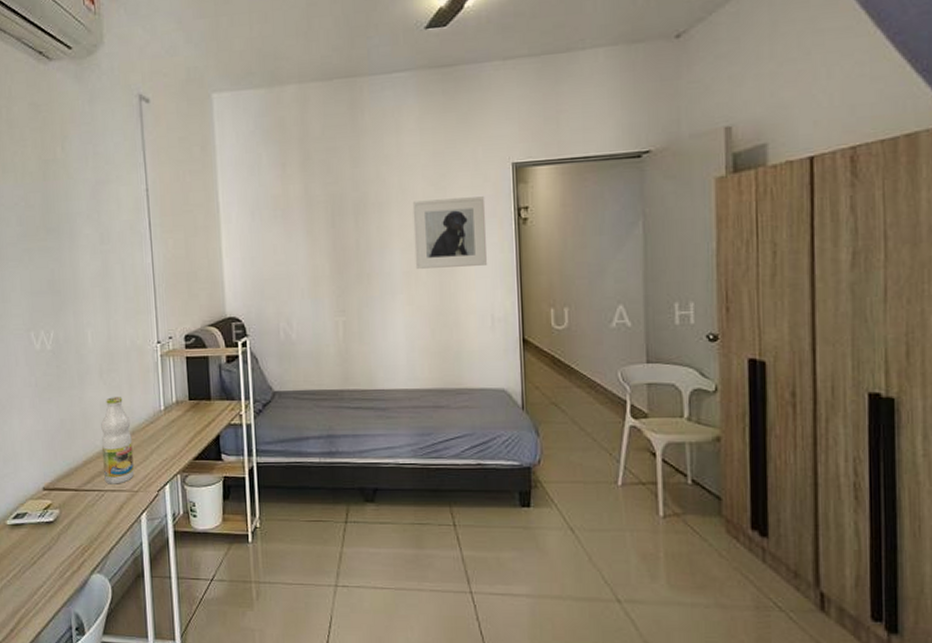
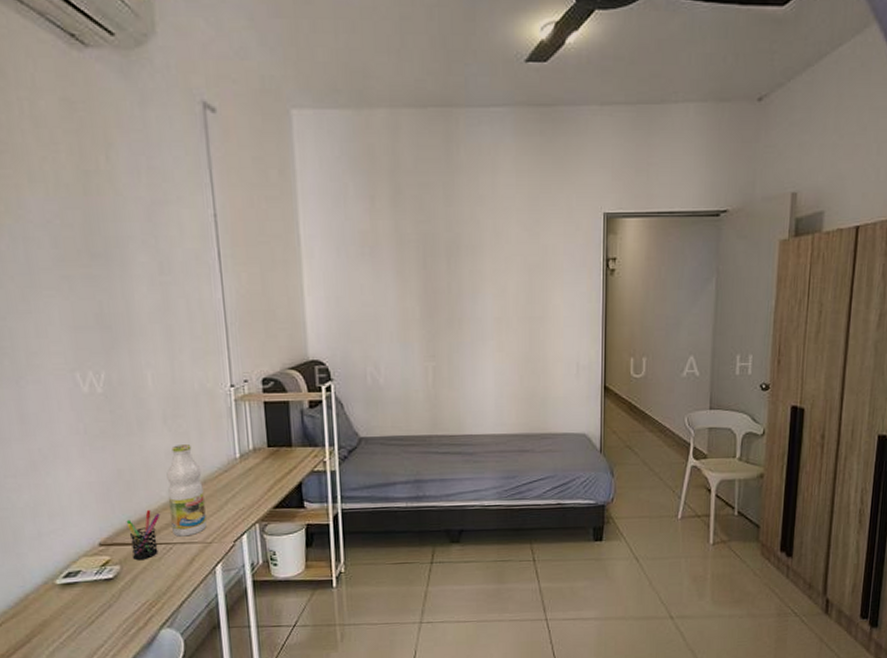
pen holder: none [66,458,95,506] -> present [126,510,160,561]
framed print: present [412,196,488,269] -> none [506,245,577,315]

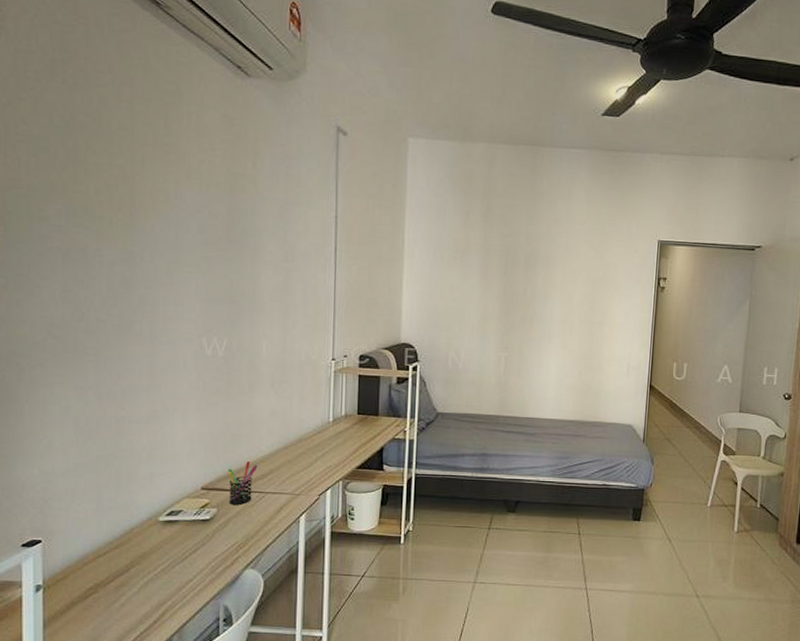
bottle: present [166,444,207,537] -> none [267,406,298,487]

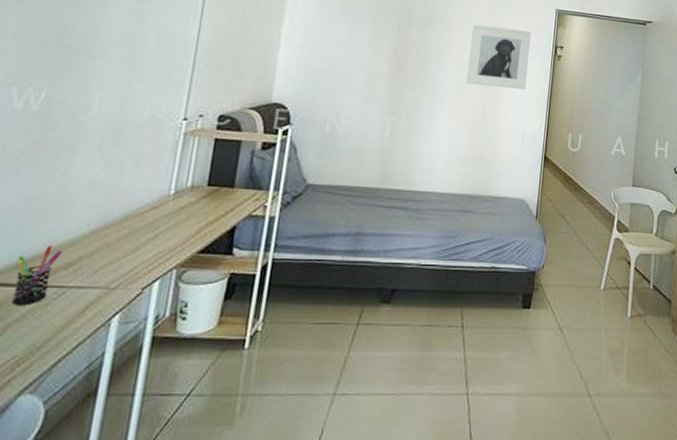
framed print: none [571,261,634,322] -> present [466,24,532,89]

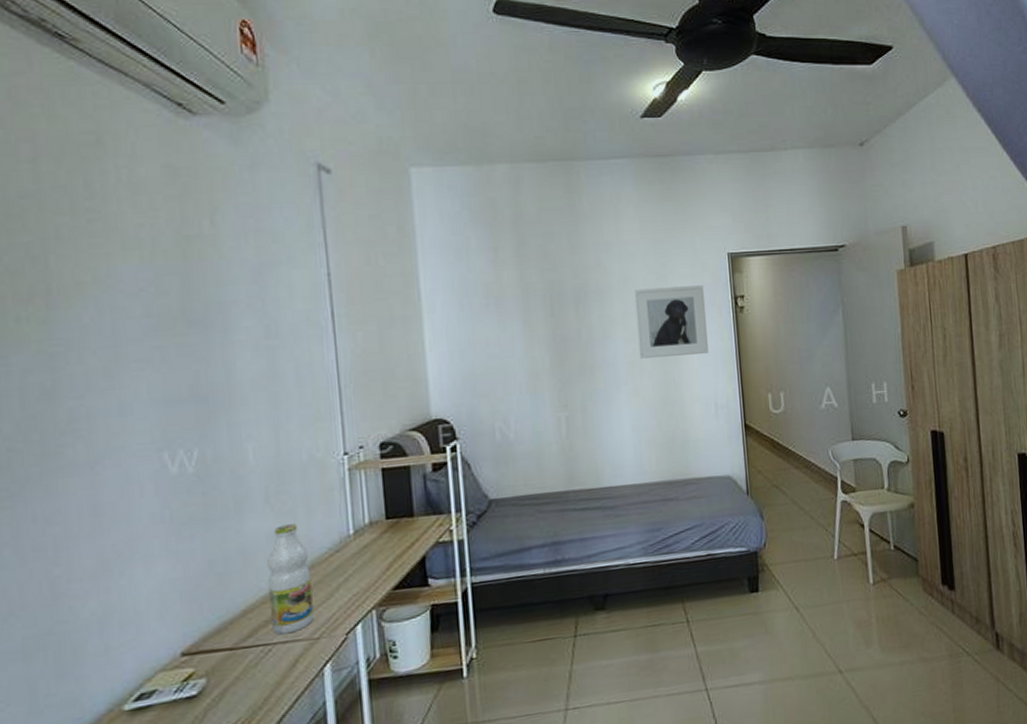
pen holder: present [12,246,63,306] -> none [216,606,258,670]
bottle: none [71,175,127,280] -> present [267,524,314,635]

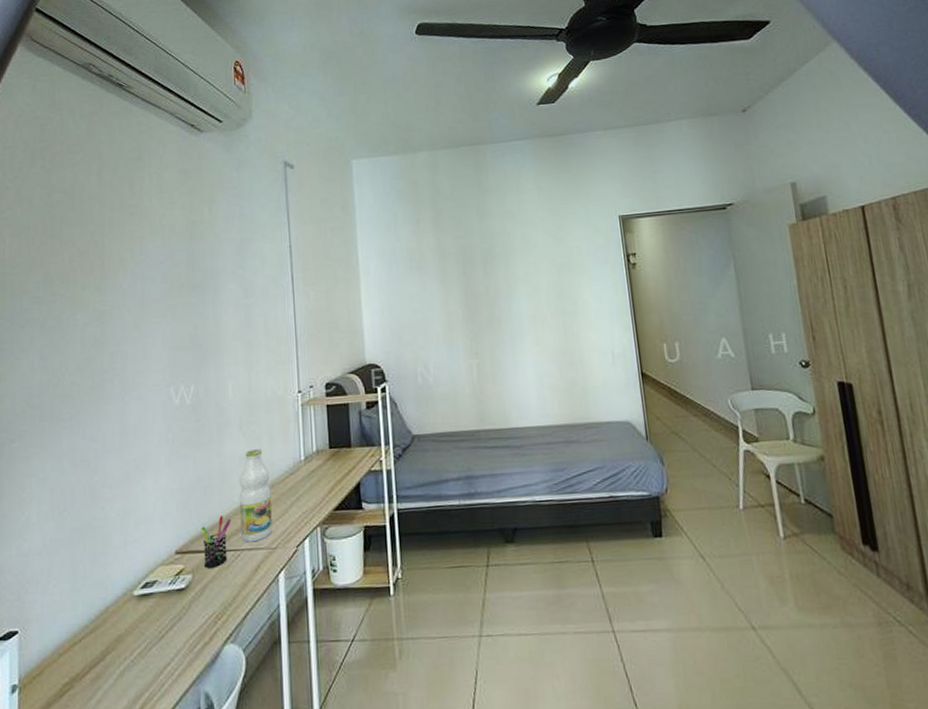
pen holder: none [216,606,258,670] -> present [201,516,232,569]
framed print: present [634,285,709,359] -> none [534,245,604,312]

